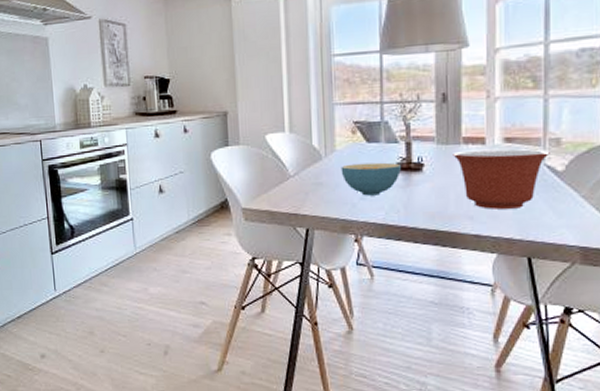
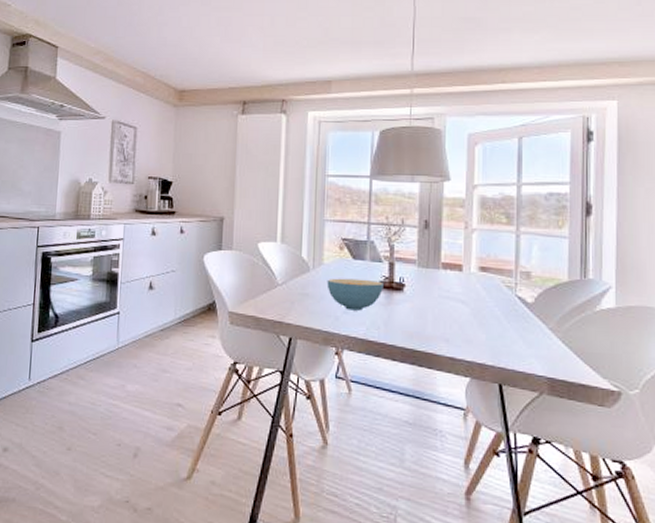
mixing bowl: present [453,148,550,209] -> none [432,275,521,335]

